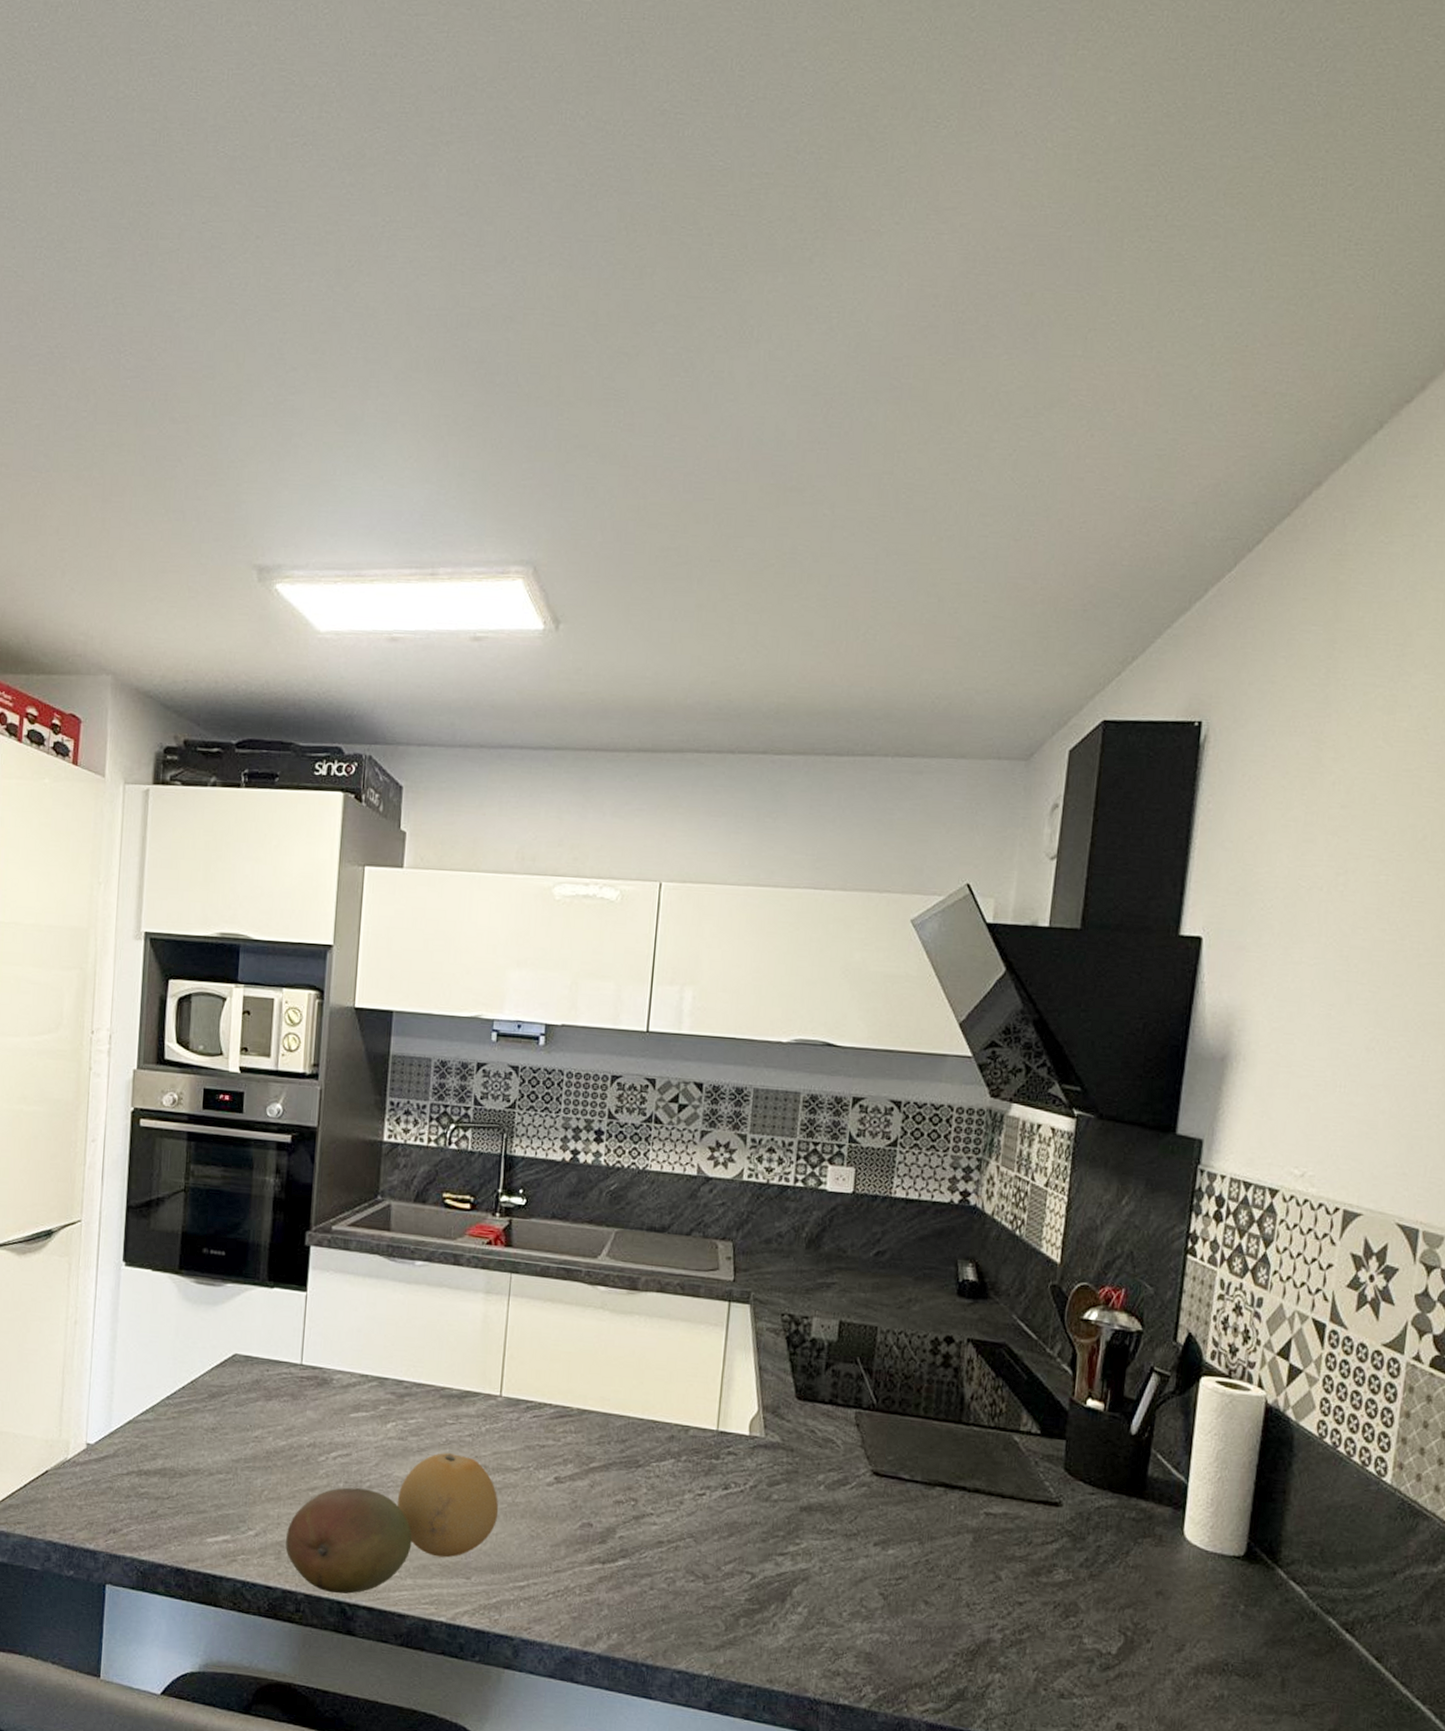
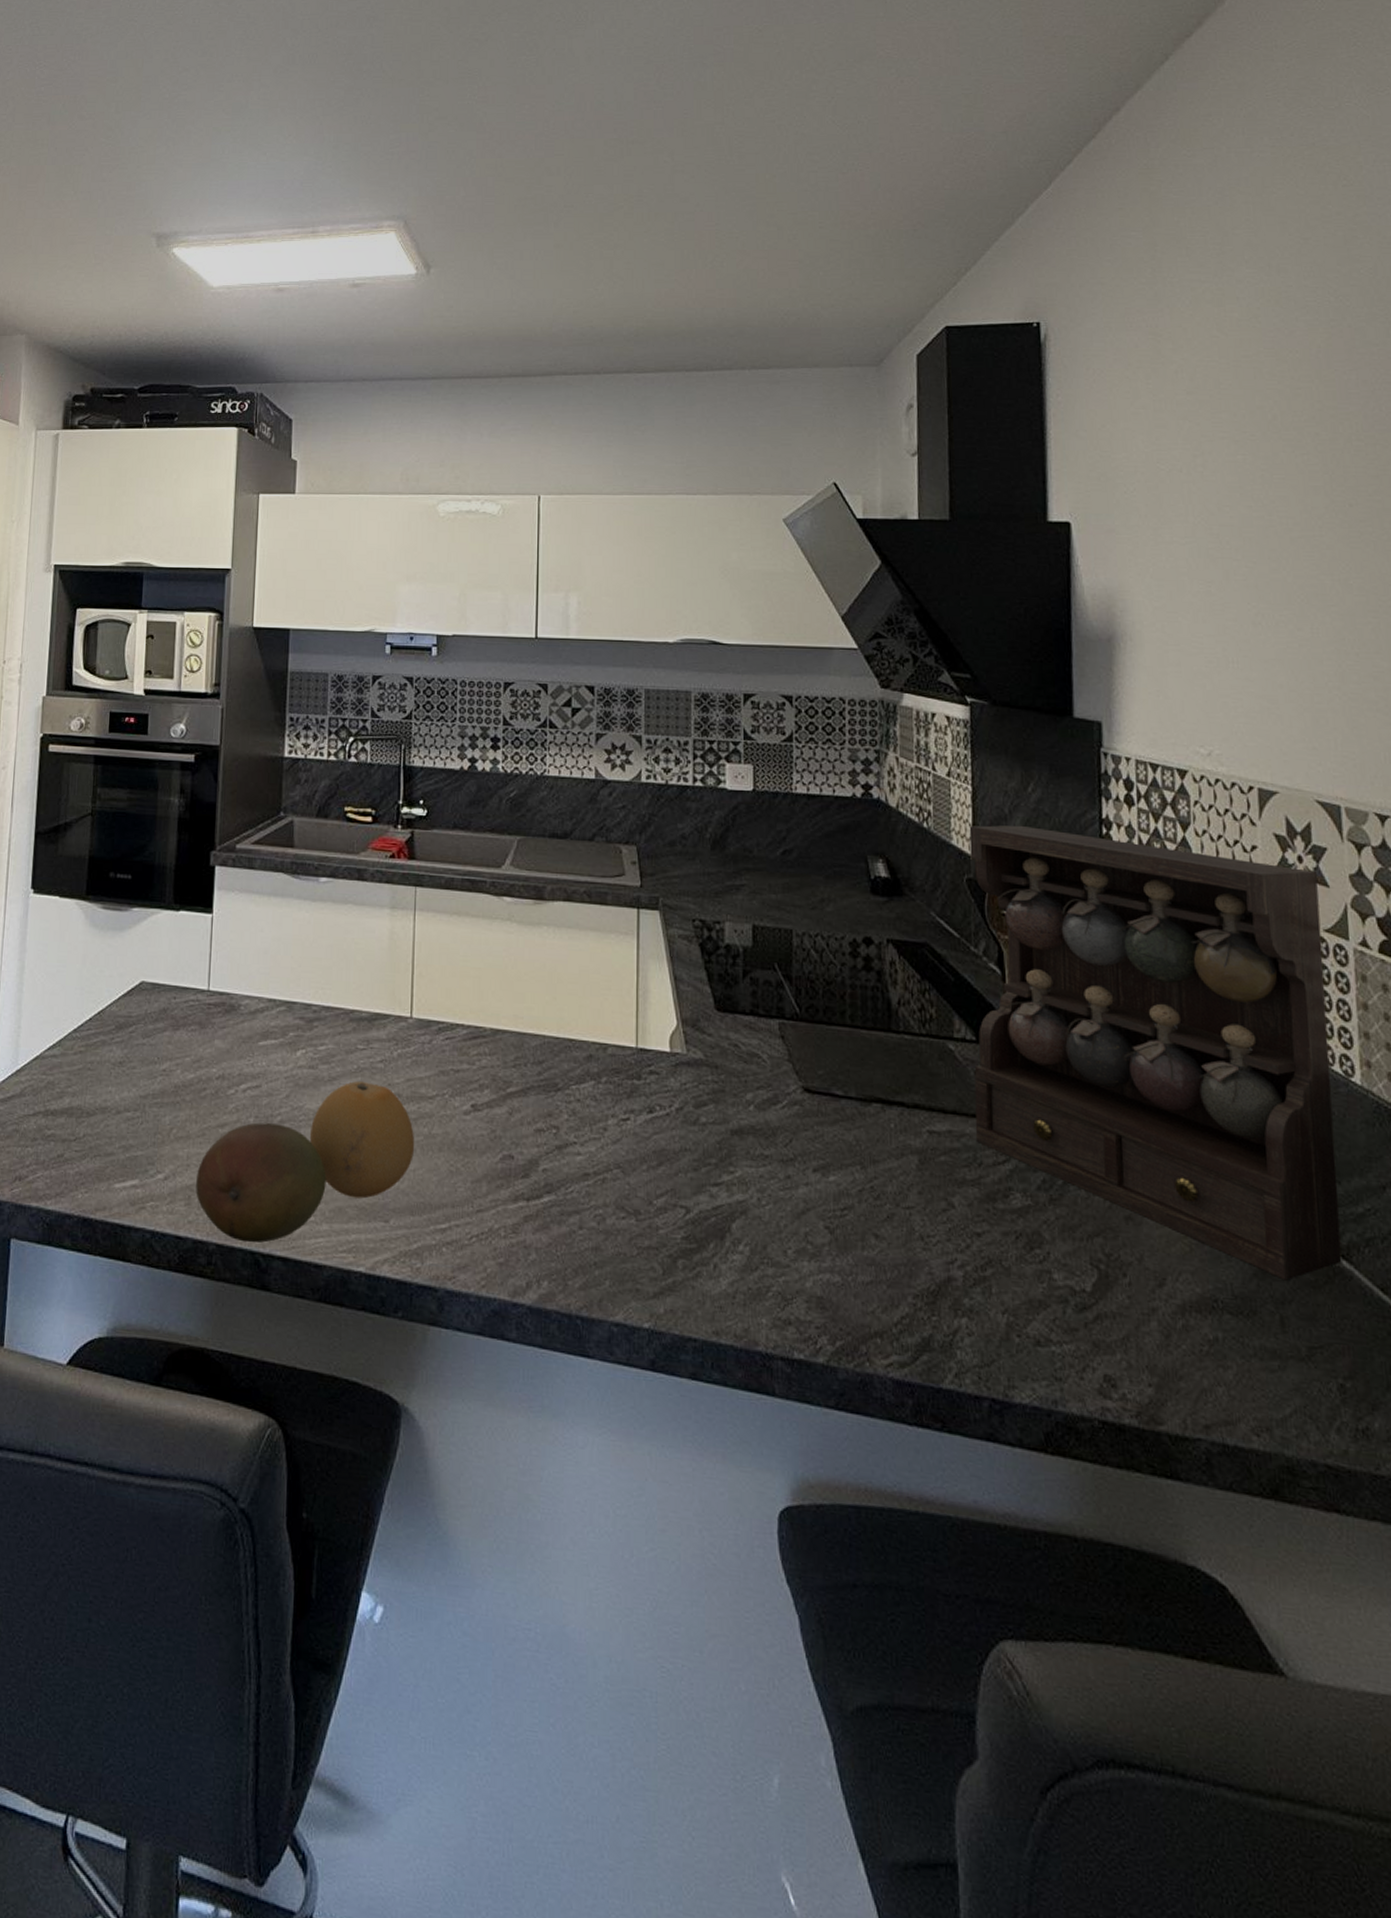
spice rack: none [1028,1235,1385,1649] -> present [969,825,1342,1281]

